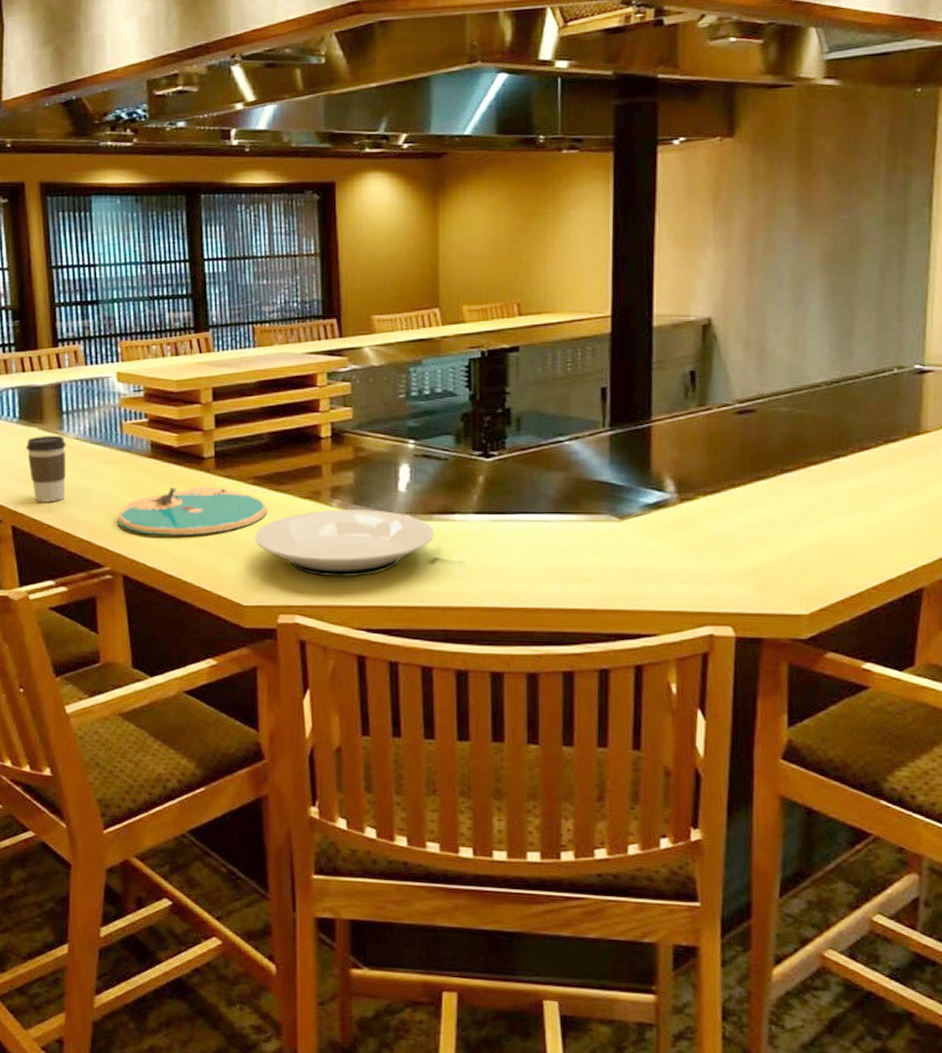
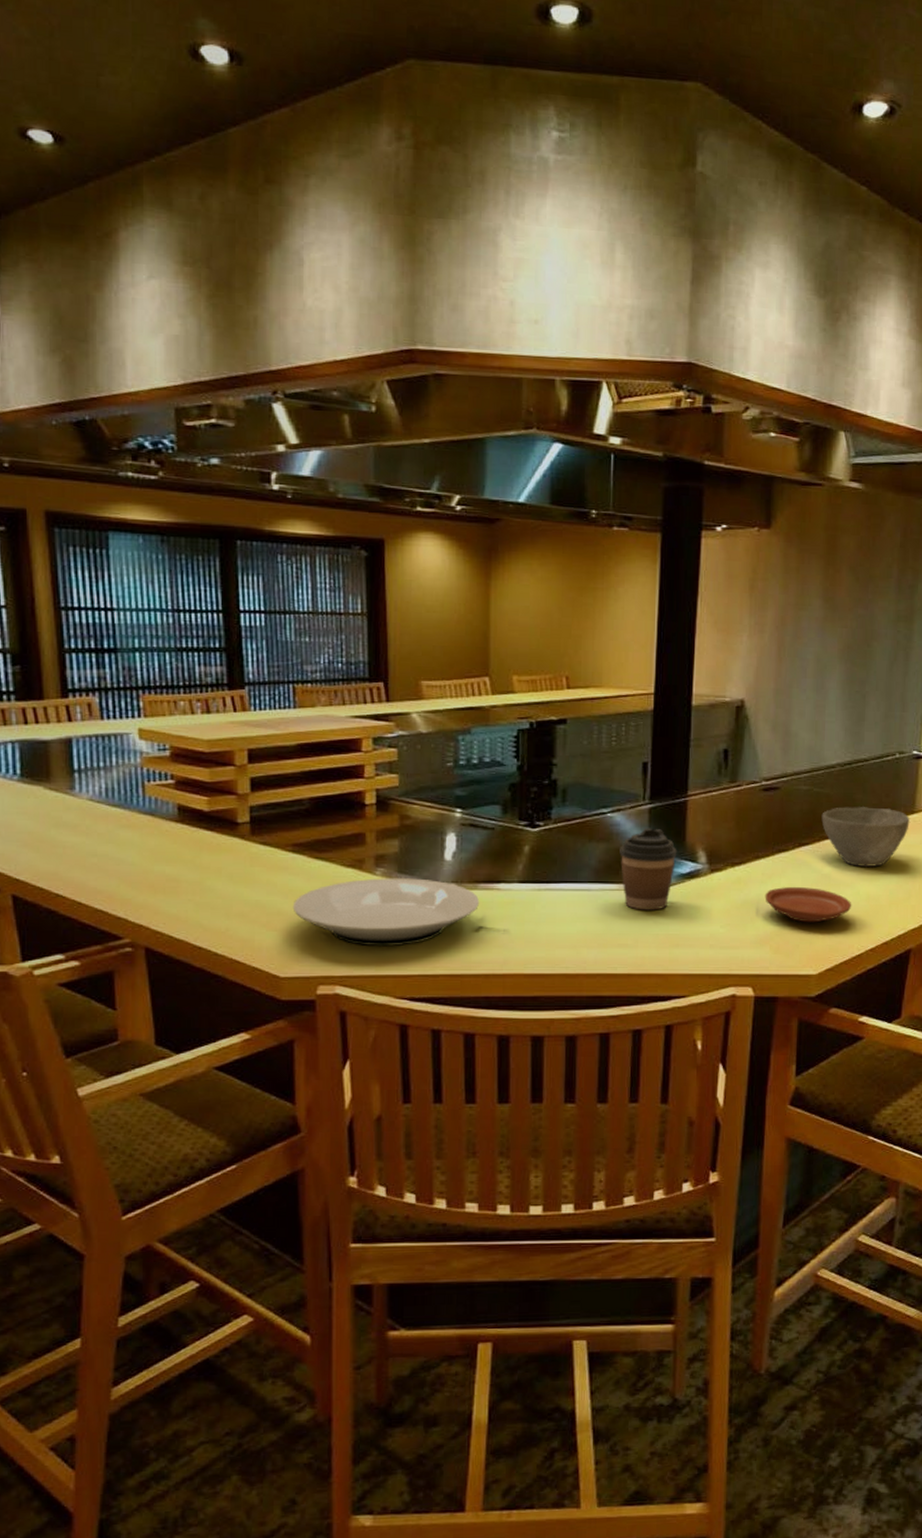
coffee cup: present [26,435,66,502] -> none [29,795,78,869]
plate: present [117,487,268,535] -> none [139,853,308,905]
coffee cup: none [579,456,642,543] -> present [620,828,677,910]
plate: none [743,516,848,557] -> present [765,886,852,923]
bowl: none [806,429,915,495] -> present [821,807,910,867]

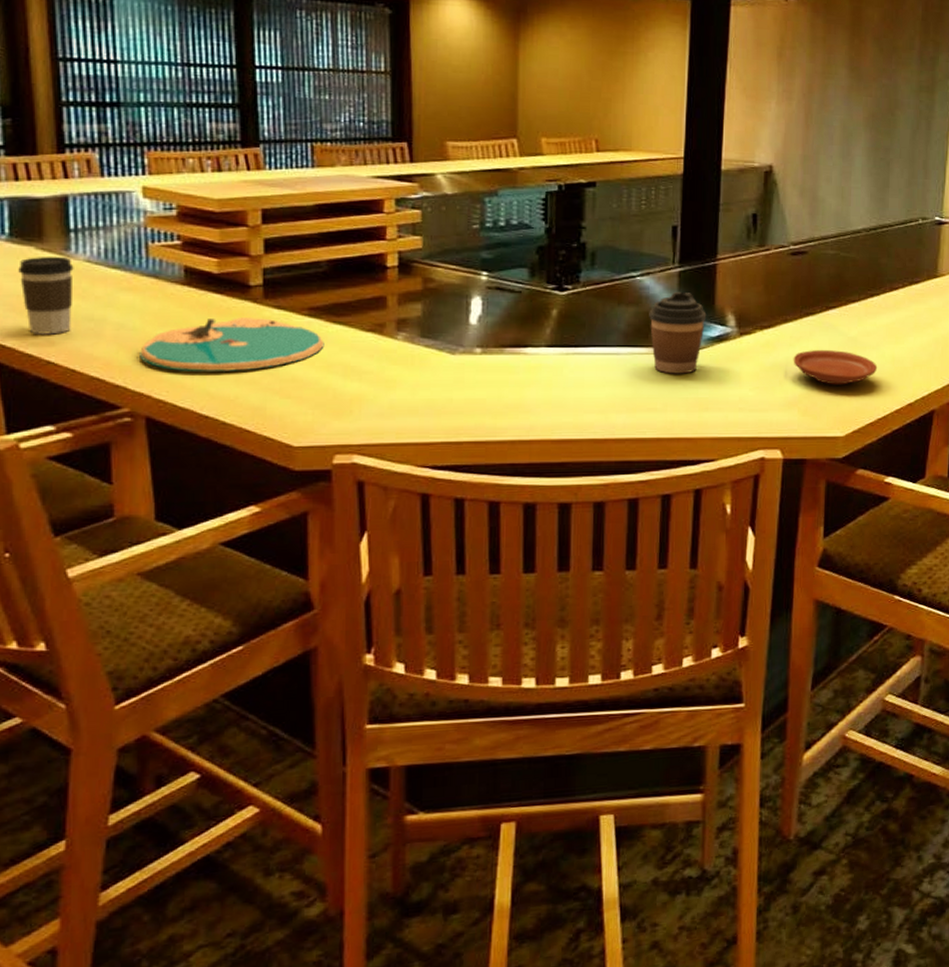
coffee cup: none [29,795,78,869] -> present [18,256,74,335]
plate: none [139,853,308,905] -> present [140,318,325,371]
plate: present [292,878,480,947] -> none [308,343,506,414]
bowl: present [821,807,910,867] -> none [848,271,932,330]

